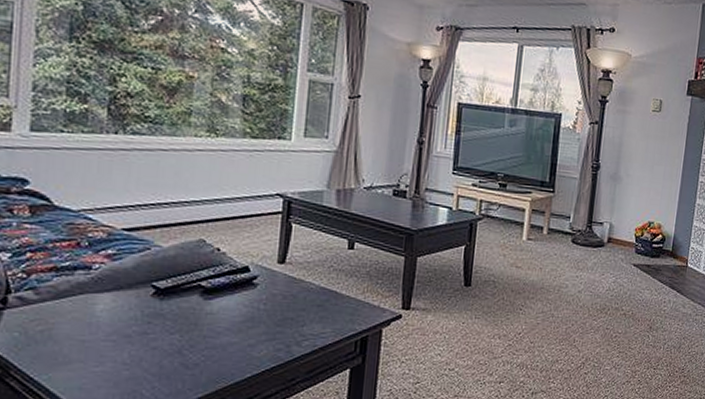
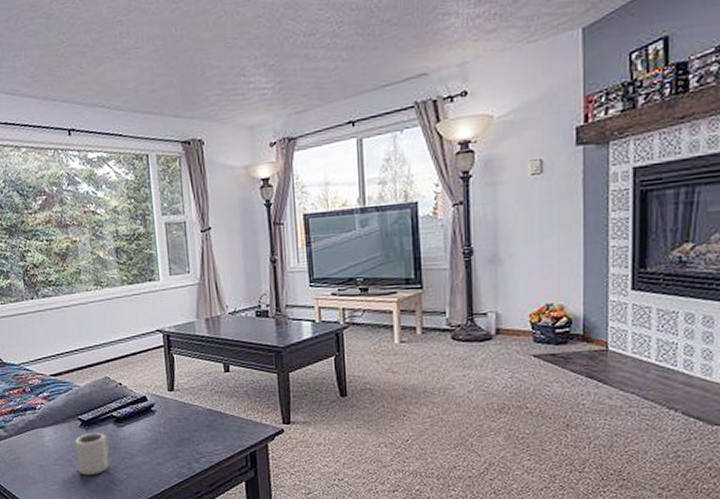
cup: none [138,303,190,356] -> present [75,432,109,476]

